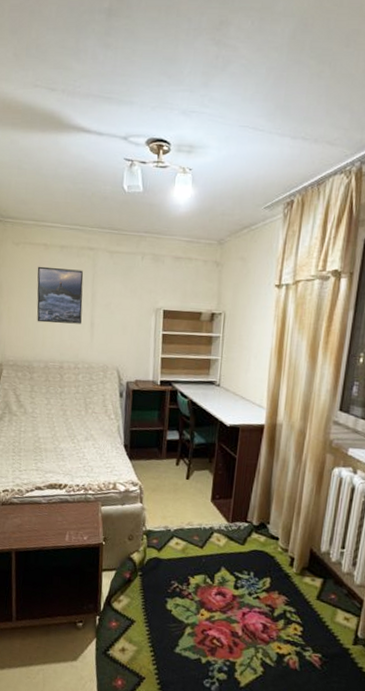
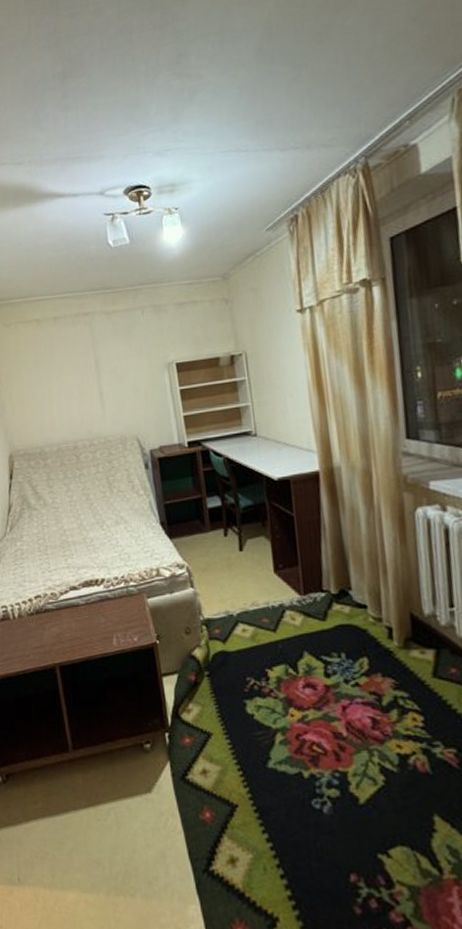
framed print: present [37,266,84,324] -> none [33,338,89,403]

